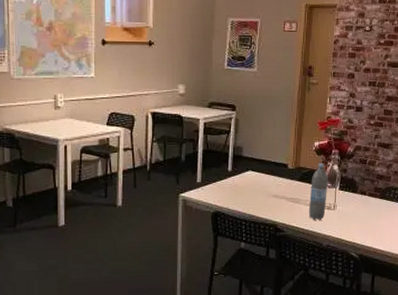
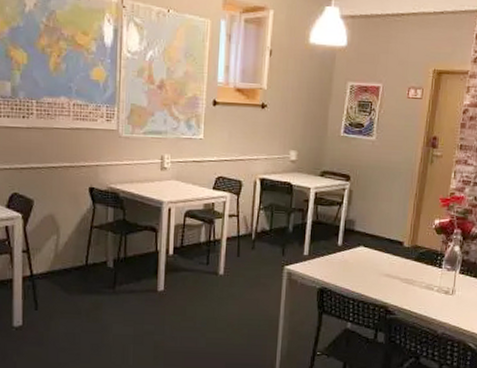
water bottle: present [309,163,329,220] -> none [424,243,448,305]

